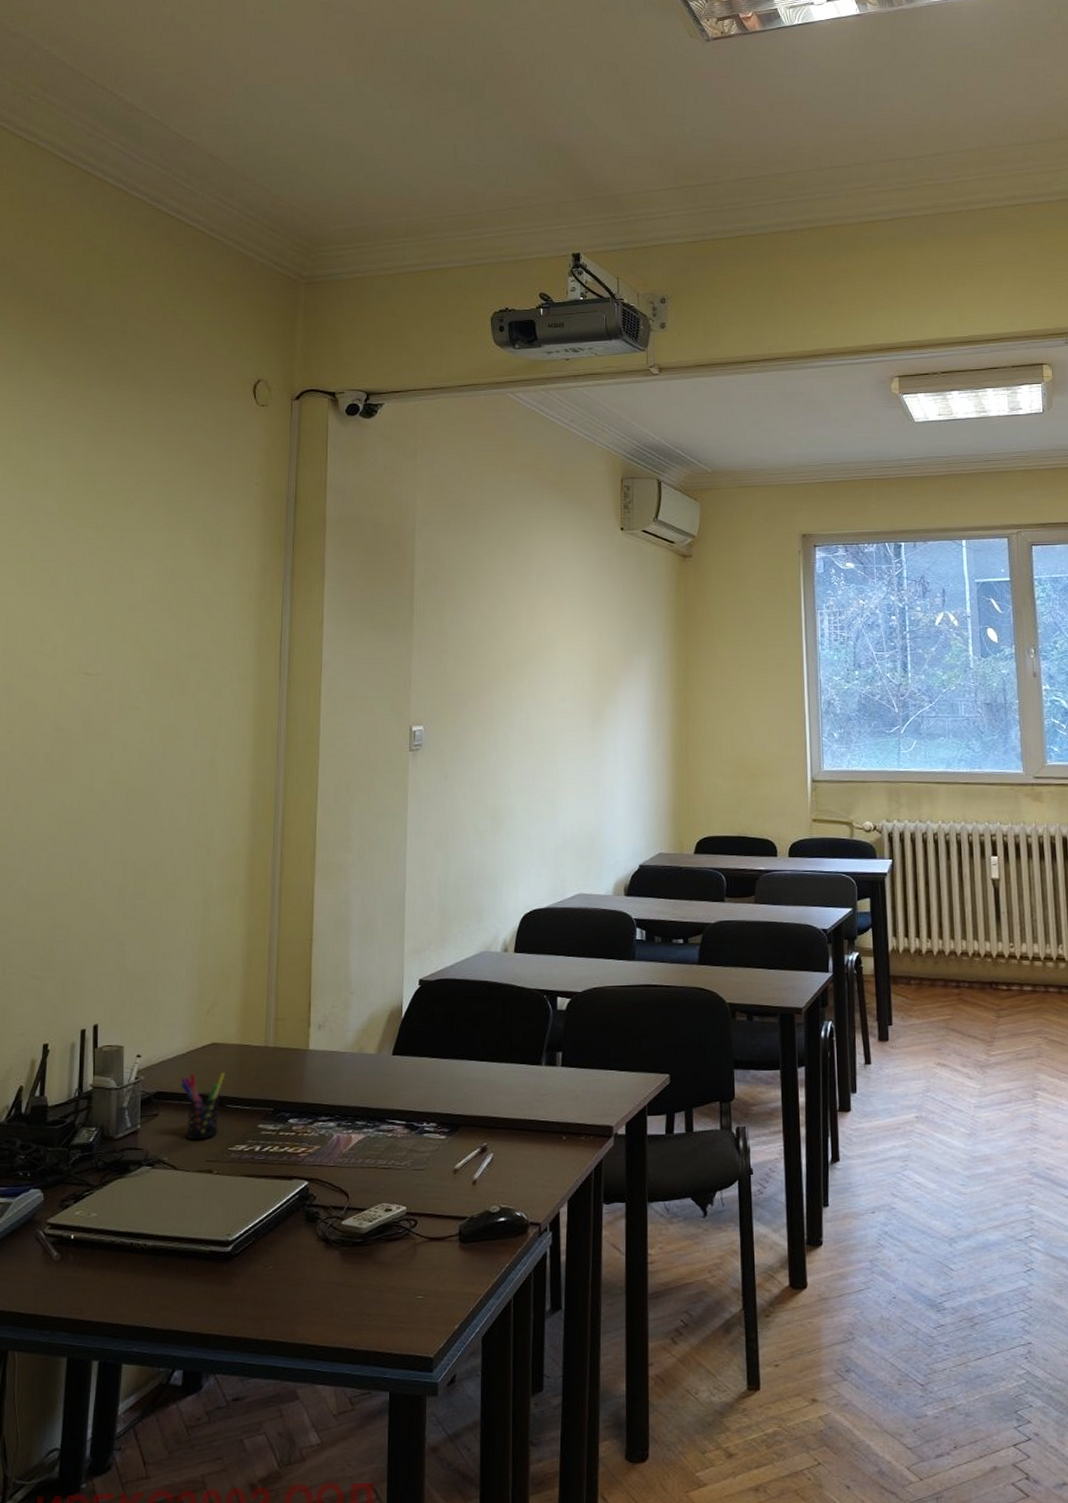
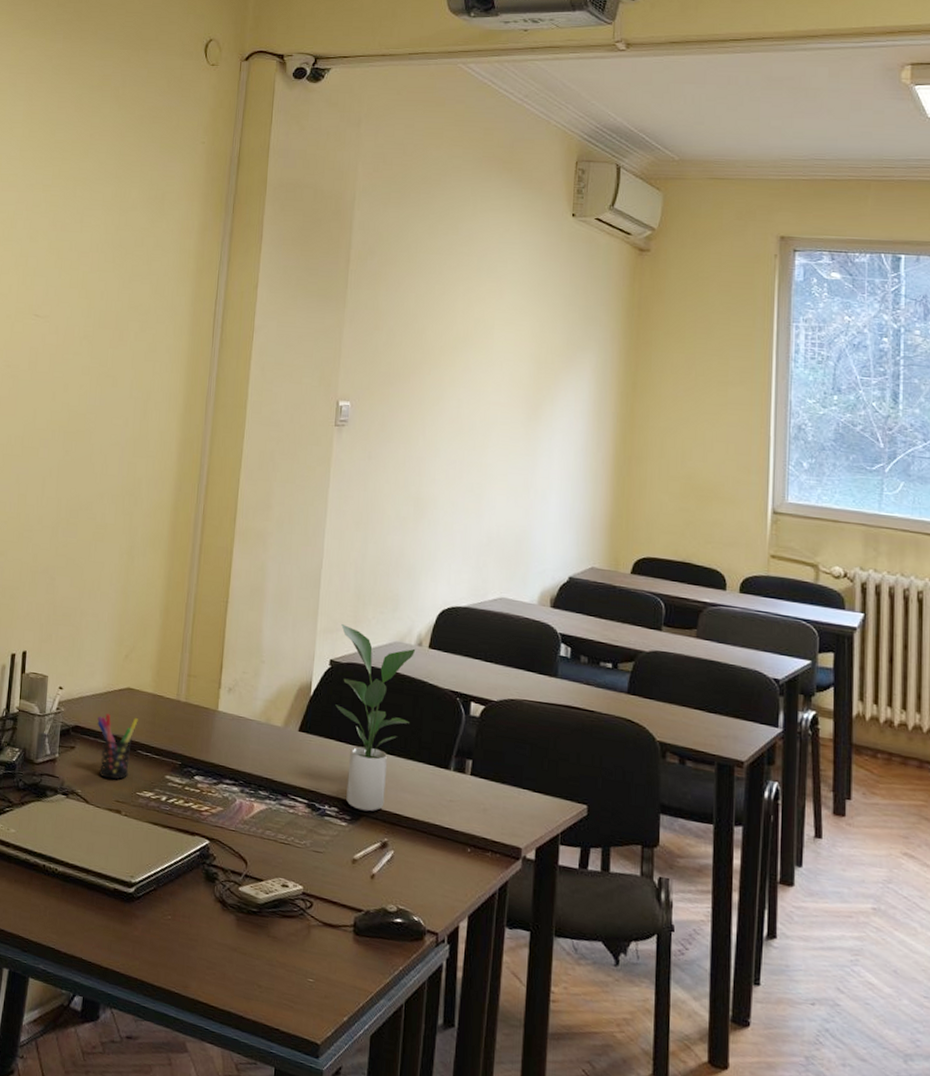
potted plant: none [427,943,502,1121] -> present [335,624,416,812]

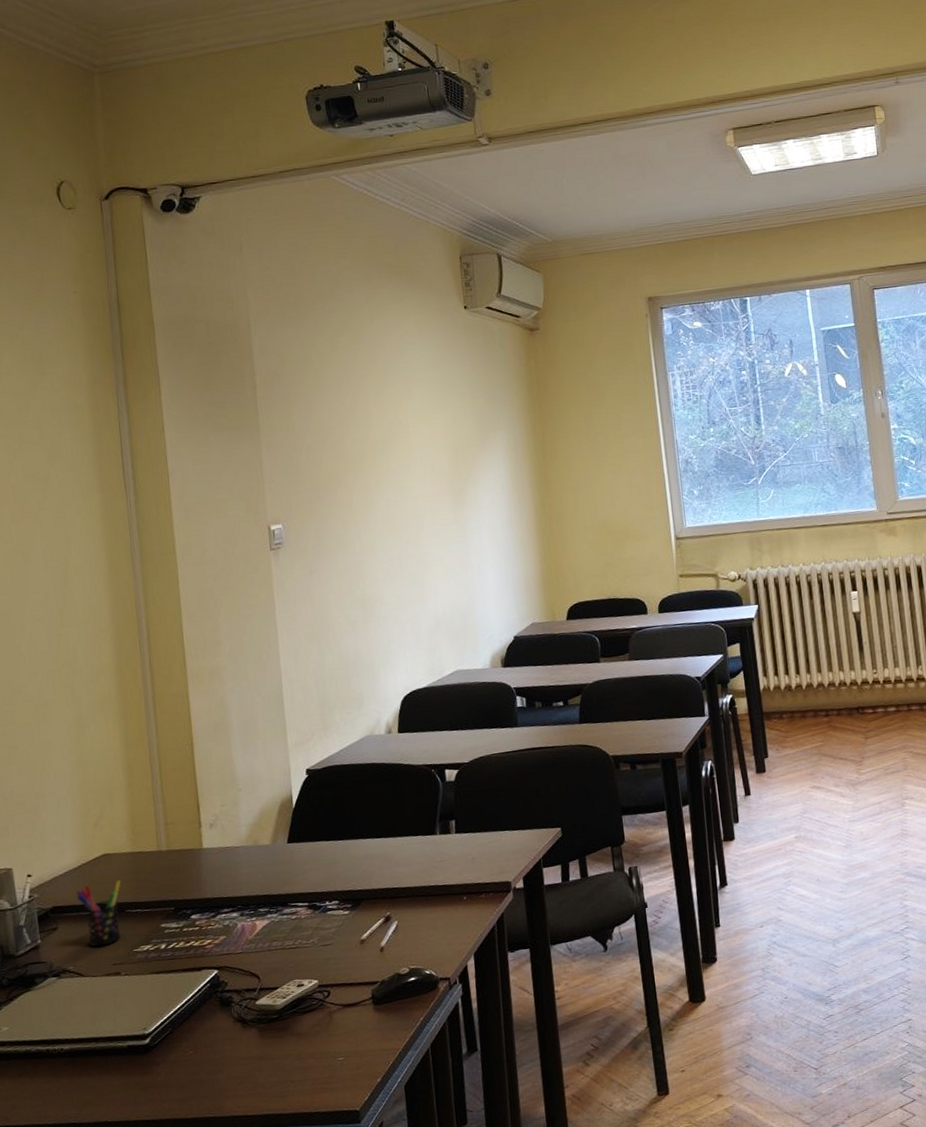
potted plant: present [335,624,416,812] -> none [311,733,392,896]

